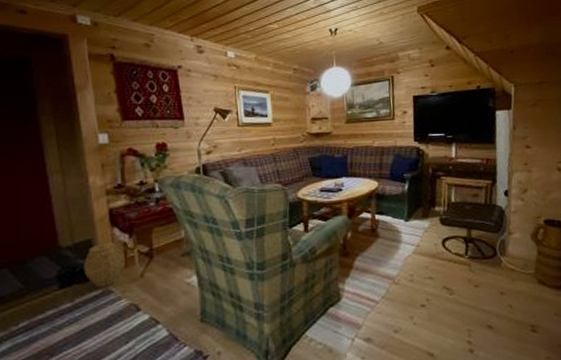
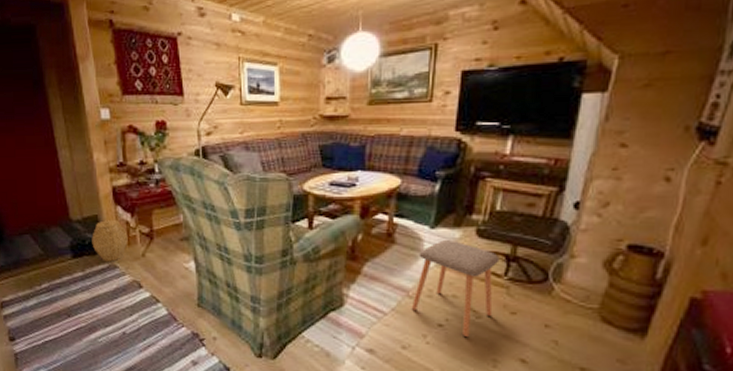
stool: none [397,229,462,314] -> present [411,239,500,338]

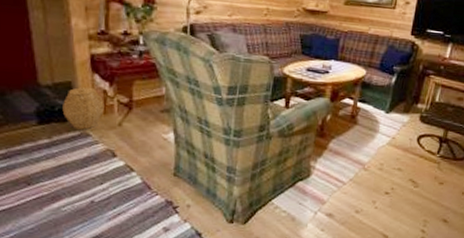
stool: present [411,239,500,338] -> none [365,122,435,203]

